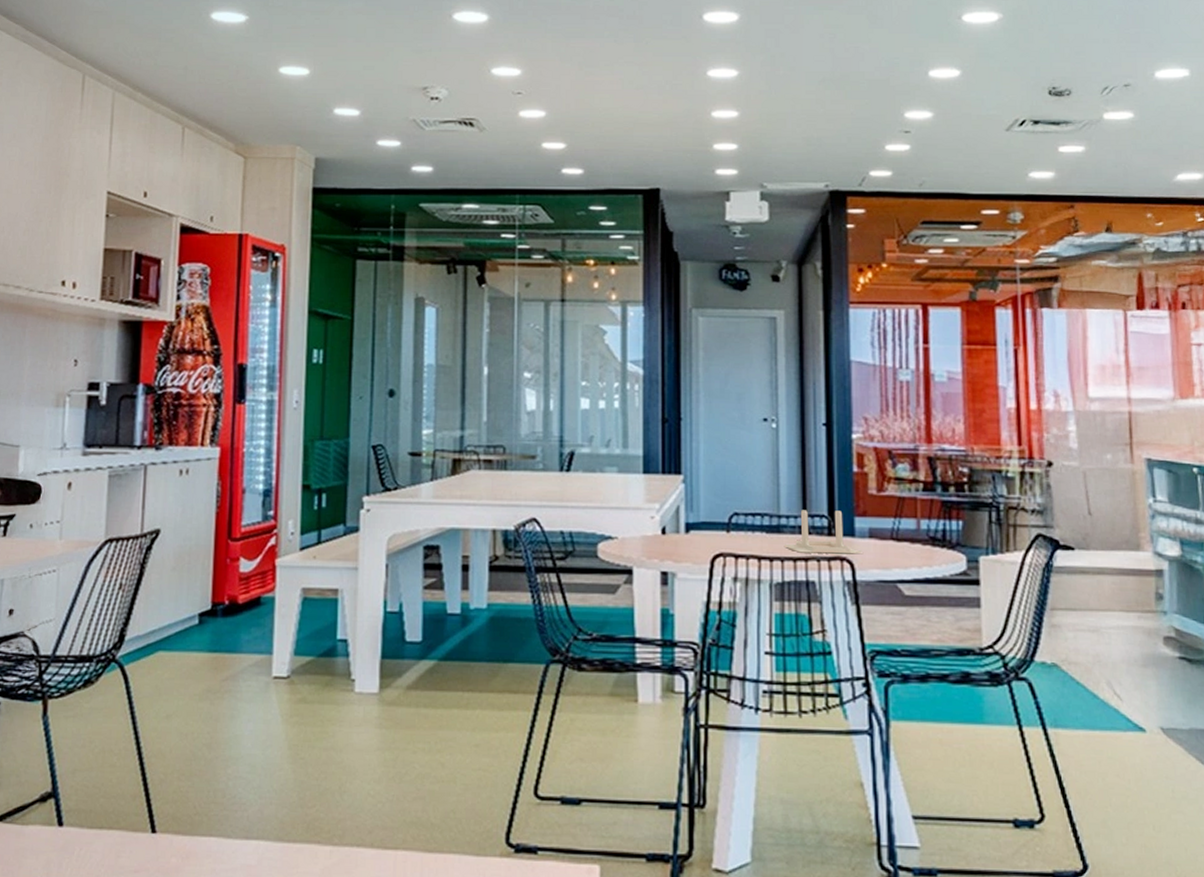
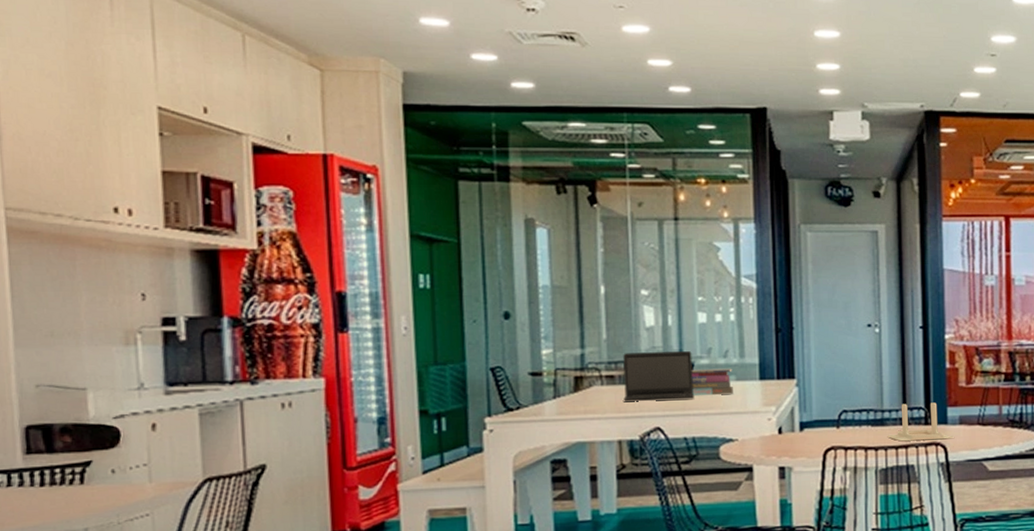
laptop: none [500,437,574,491] -> present [623,351,695,403]
books: none [571,458,614,488] -> present [691,368,733,396]

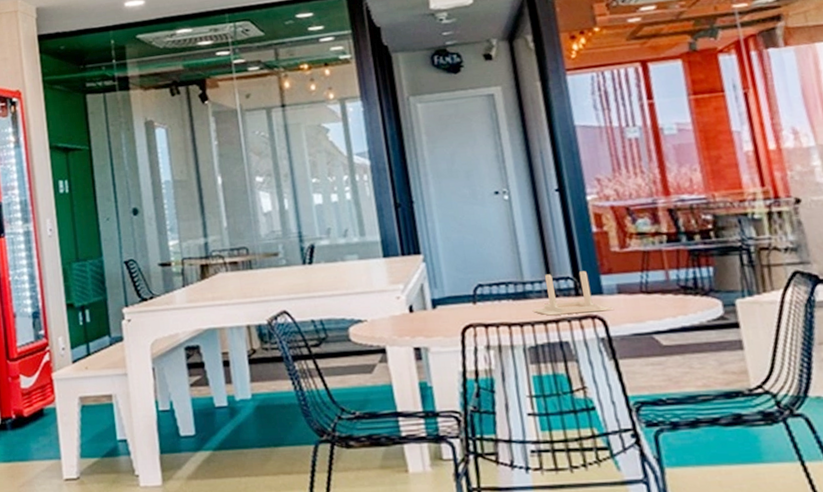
laptop: present [623,351,695,403] -> none [244,233,318,288]
books: present [691,368,733,396] -> none [312,247,357,278]

